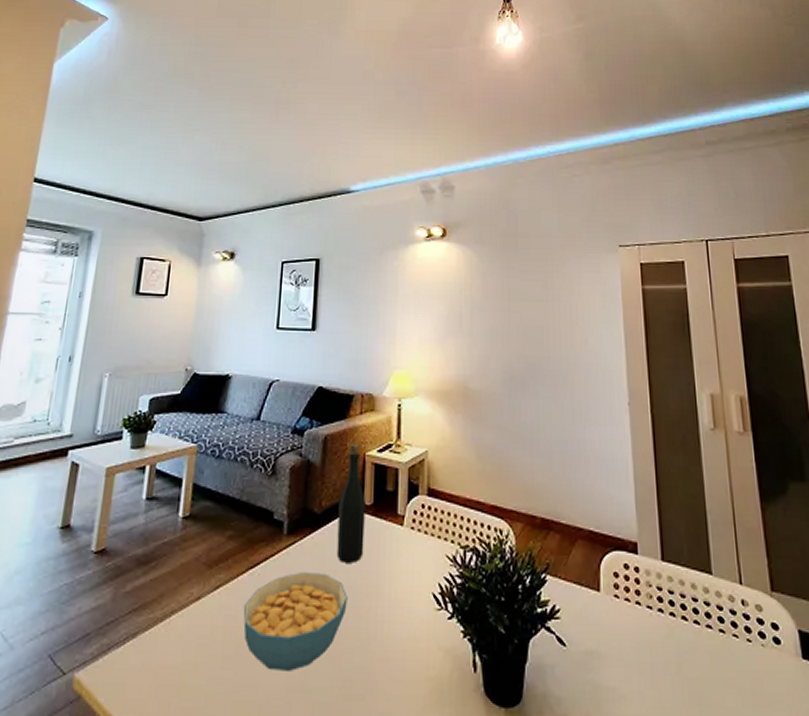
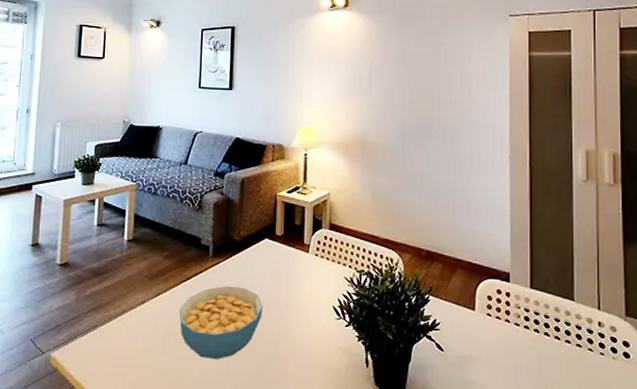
bottle: present [336,443,366,563] -> none [253,185,277,280]

